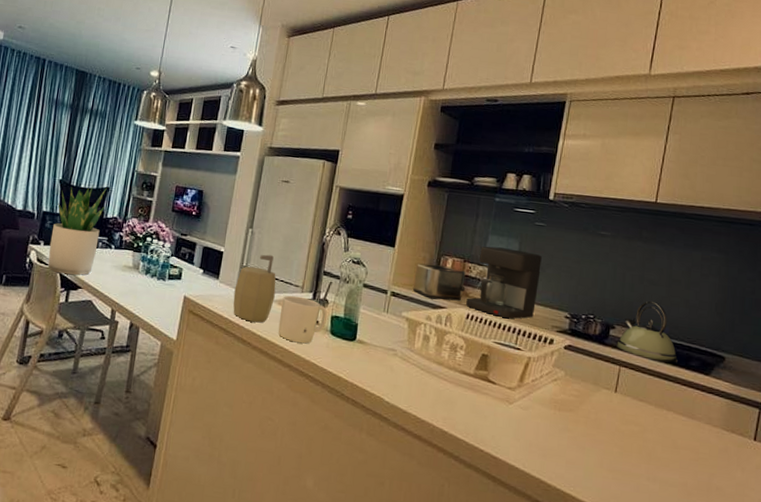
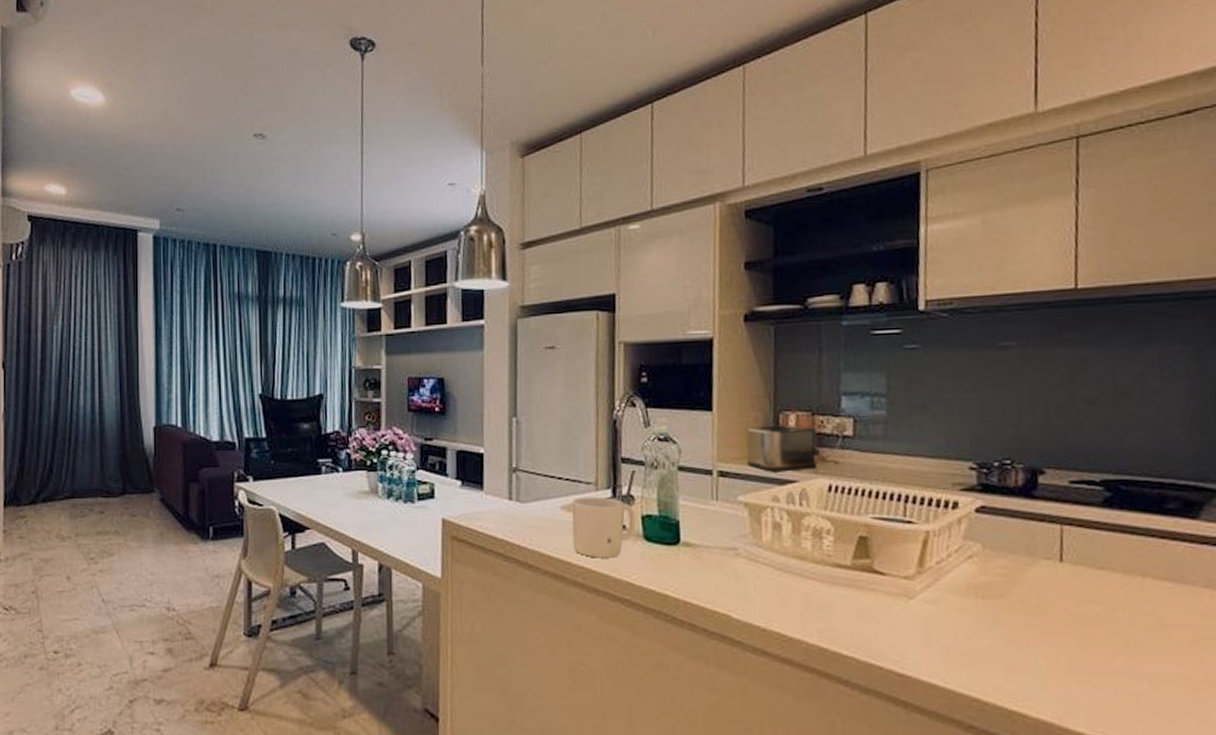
planter: present [48,185,107,276] -> none [260,395,321,514]
soap dispenser: present [233,254,276,323] -> none [506,447,562,540]
coffee maker: present [466,246,542,319] -> none [824,387,924,484]
kettle: present [615,301,678,364] -> none [1049,428,1146,511]

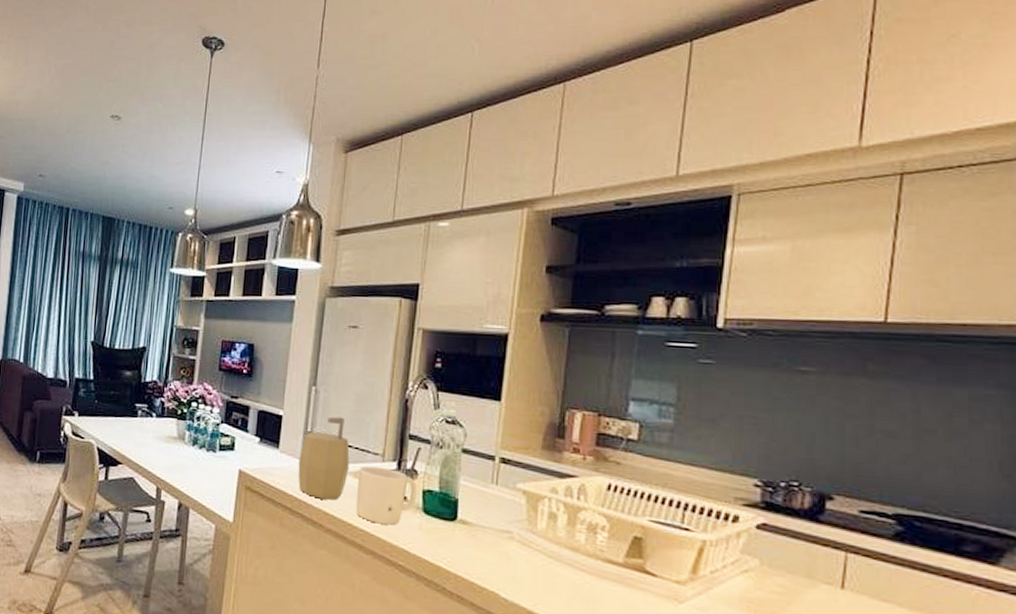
soap dispenser: none [506,447,562,540] -> present [298,416,350,501]
toaster: present [745,424,820,472] -> none [529,419,603,468]

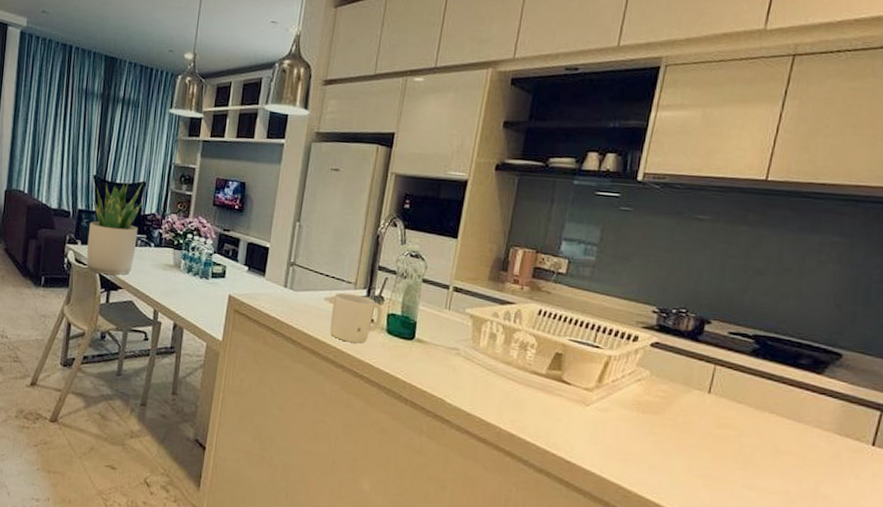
planter: none [84,346,144,450] -> present [86,181,144,276]
soap dispenser: present [298,416,350,501] -> none [281,249,327,322]

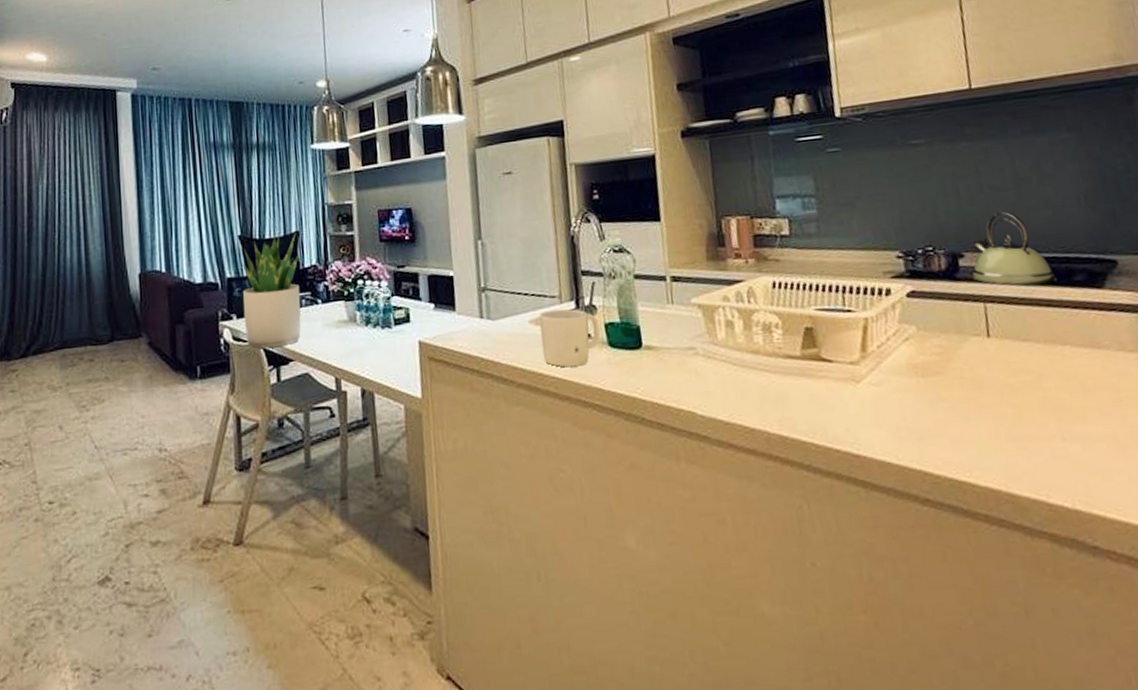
kettle: none [710,293,785,362] -> present [971,212,1057,287]

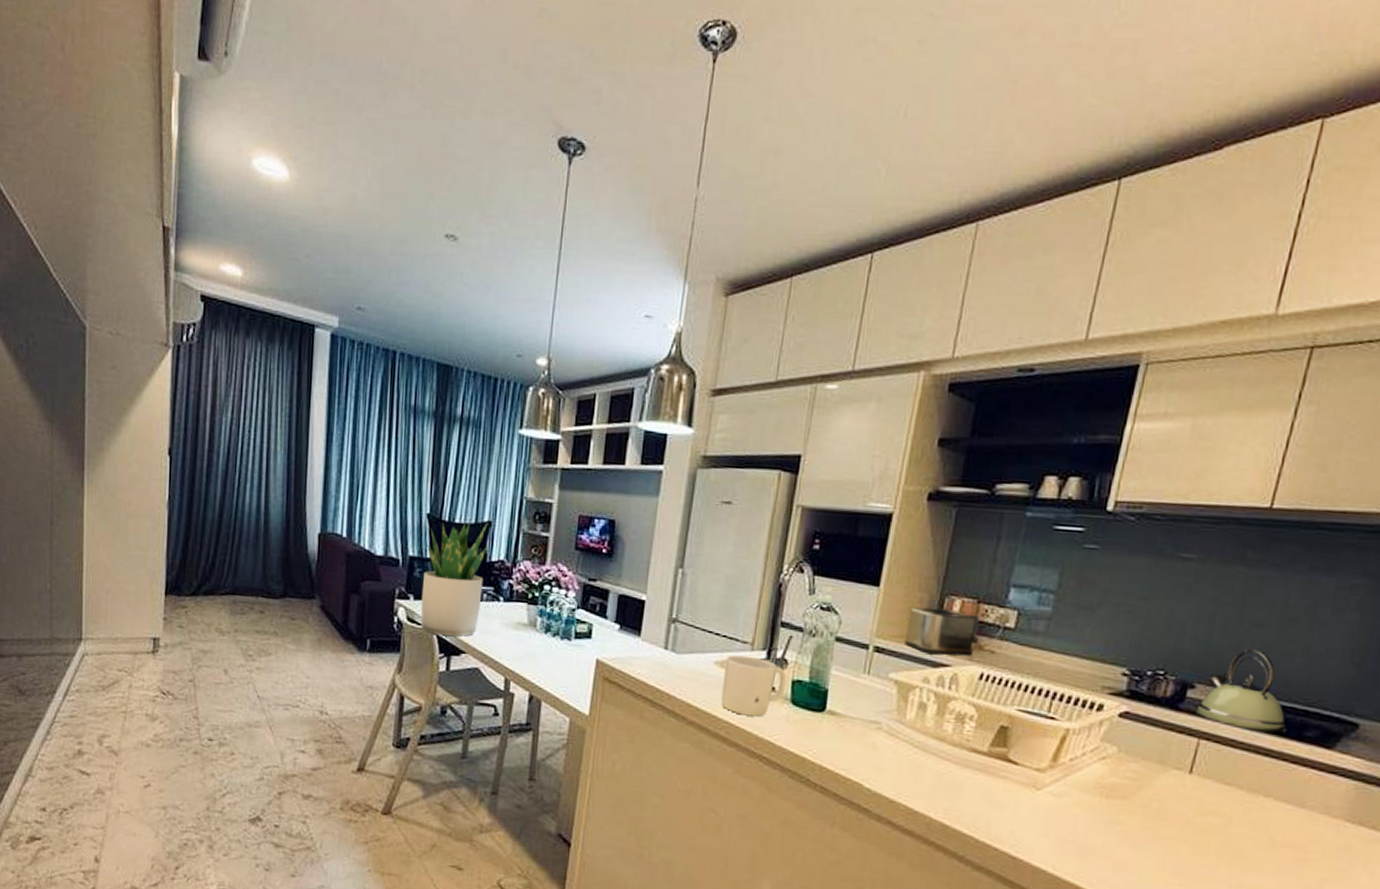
toaster: none [692,228,762,274] -> present [904,606,980,657]

